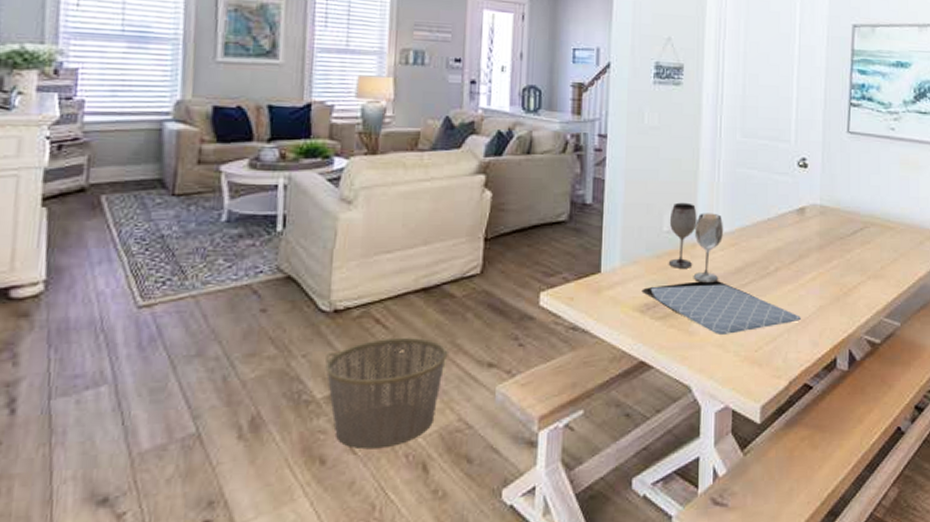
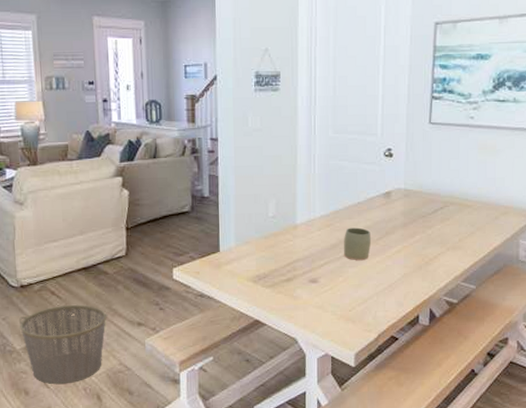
placemat: present [641,280,801,334] -> none [253,254,388,298]
wineglass: present [668,202,724,283] -> none [273,192,320,257]
mug: none [750,248,783,288] -> present [344,227,372,260]

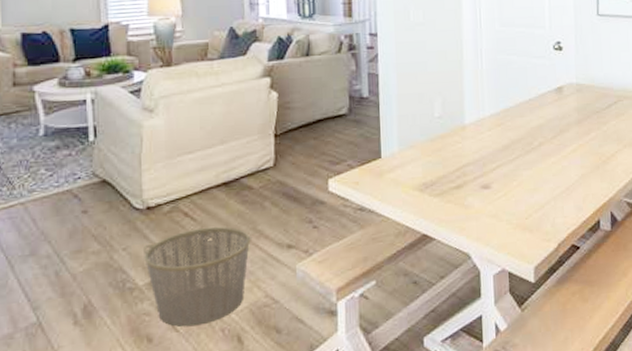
mug: present [344,227,372,260] -> none [516,126,546,162]

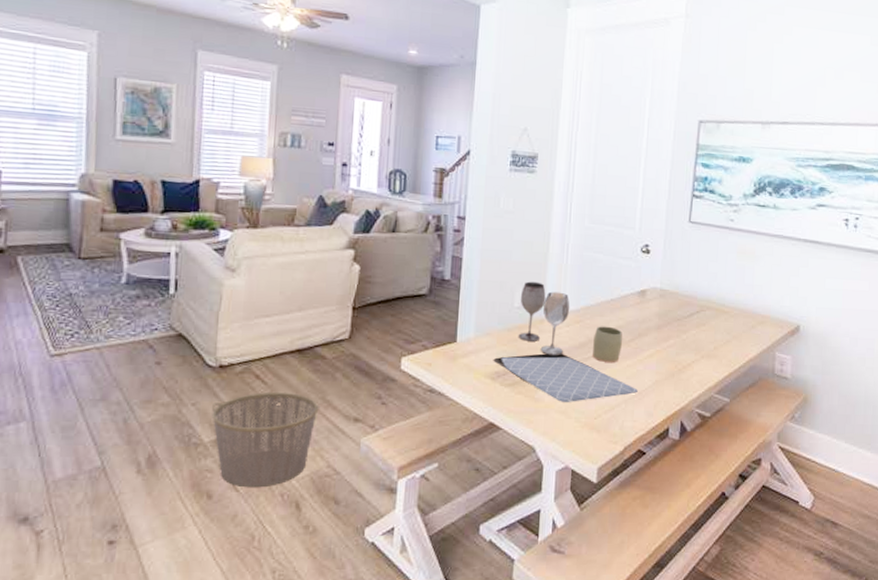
placemat: none [419,157,565,206] -> present [493,353,638,402]
wineglass: none [439,89,490,161] -> present [518,281,570,355]
mug: none [516,126,546,162] -> present [593,326,623,362]

